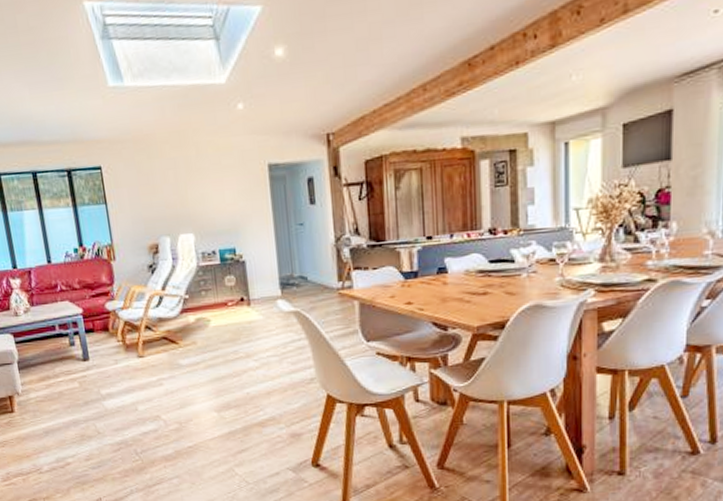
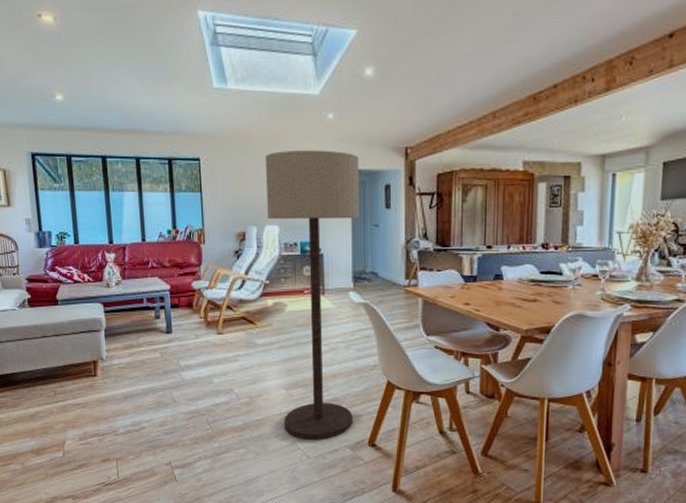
floor lamp: none [173,145,294,464] -> present [266,150,359,440]

